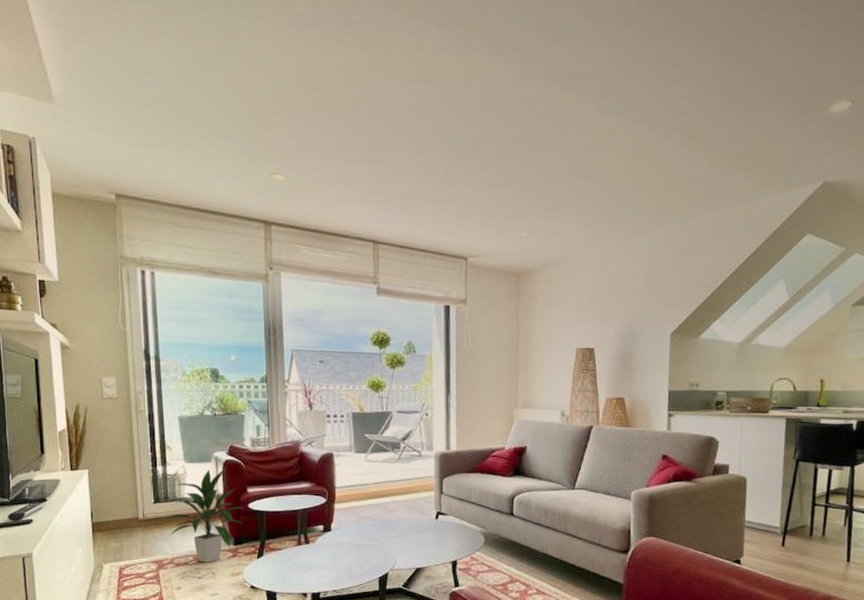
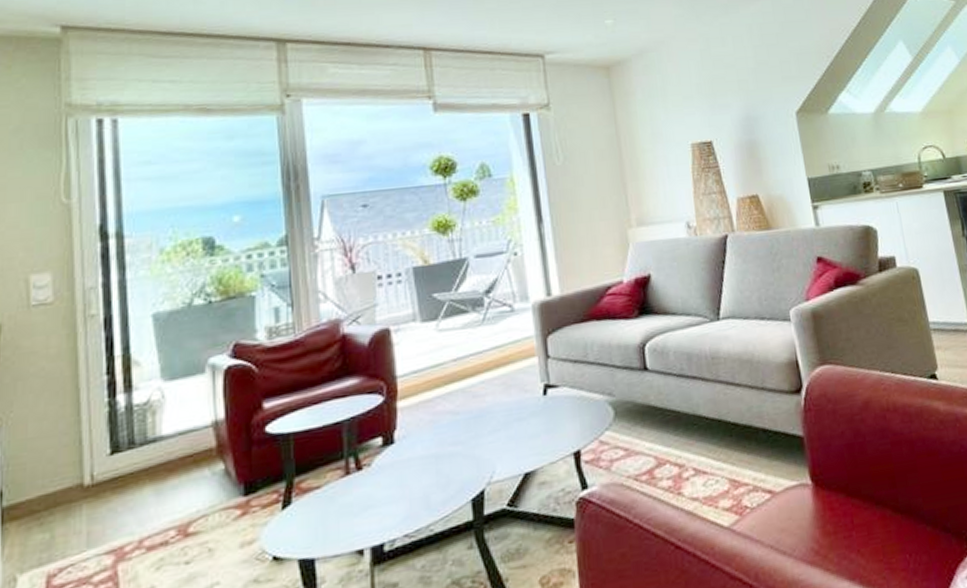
indoor plant: present [162,468,242,563] -> none [124,378,255,536]

